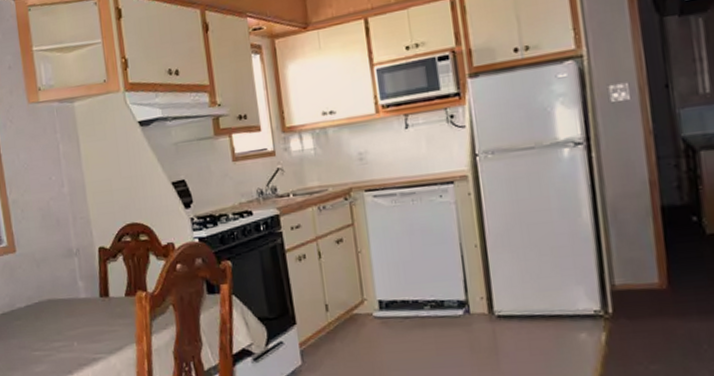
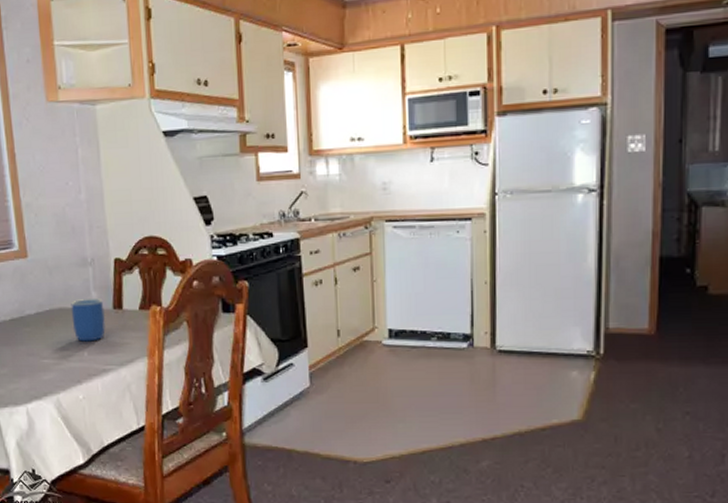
mug: none [59,288,93,332] -> present [71,299,106,342]

